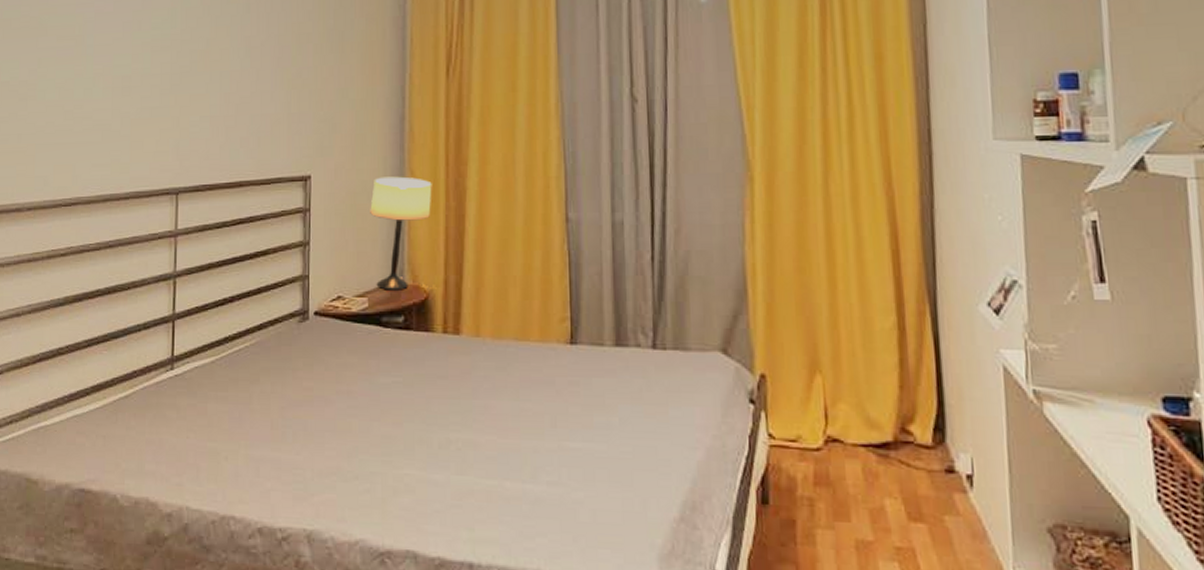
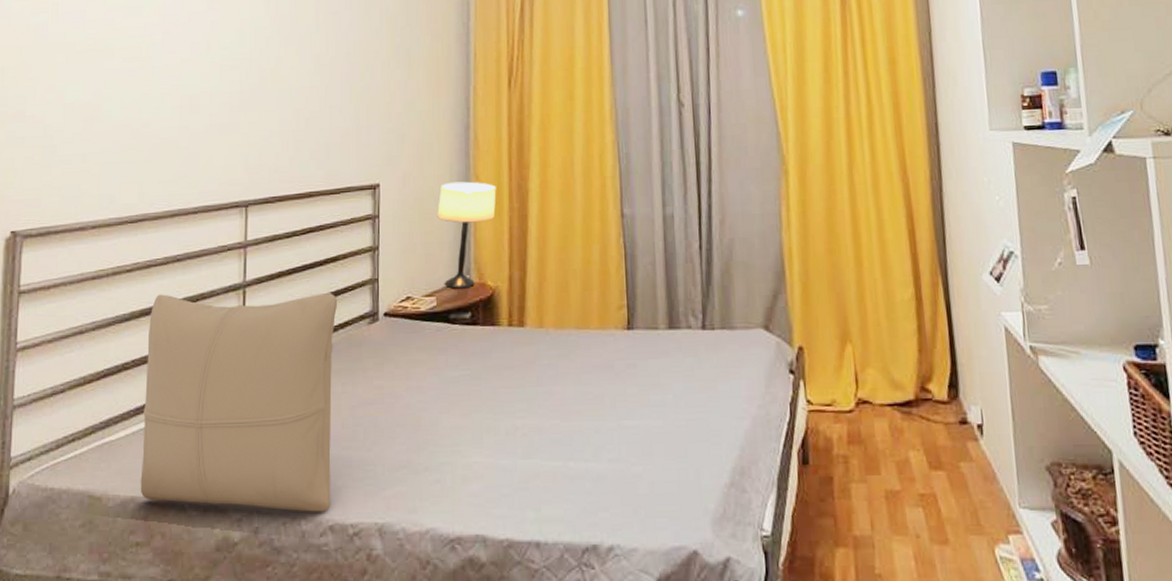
pillow: none [74,280,267,513] -> present [140,292,337,512]

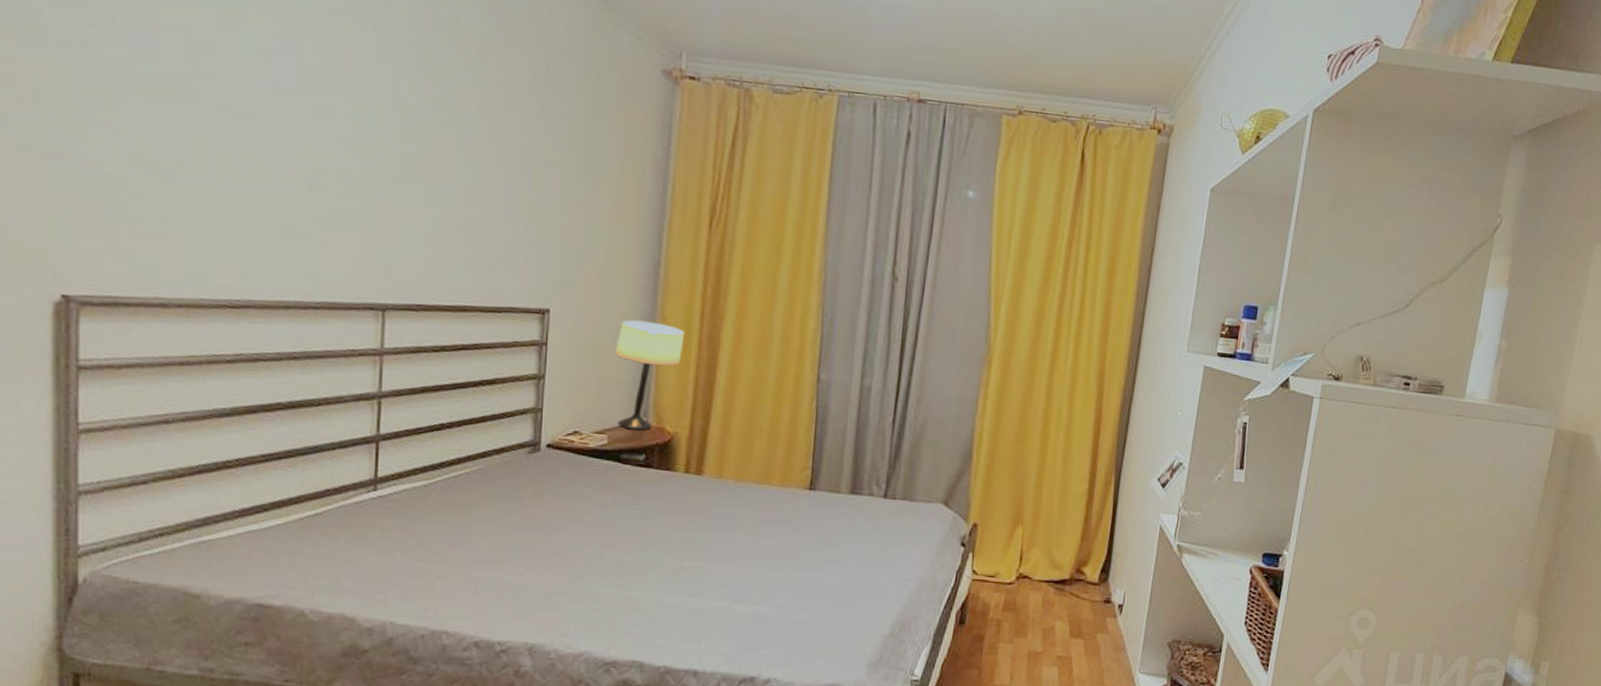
pillow: present [140,292,337,512] -> none [249,392,492,629]

